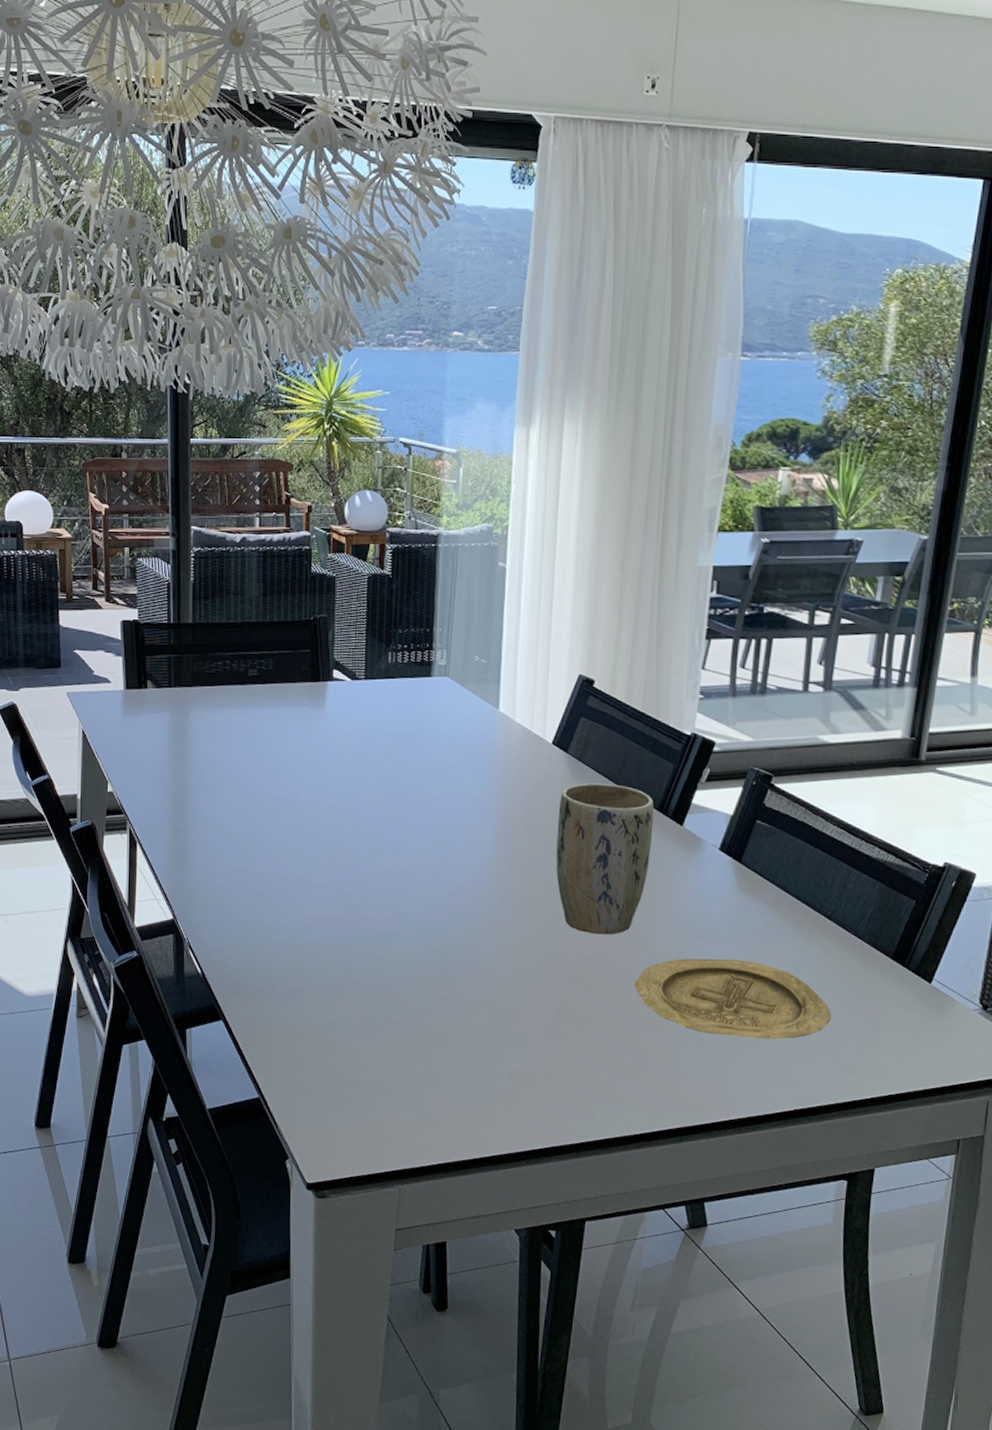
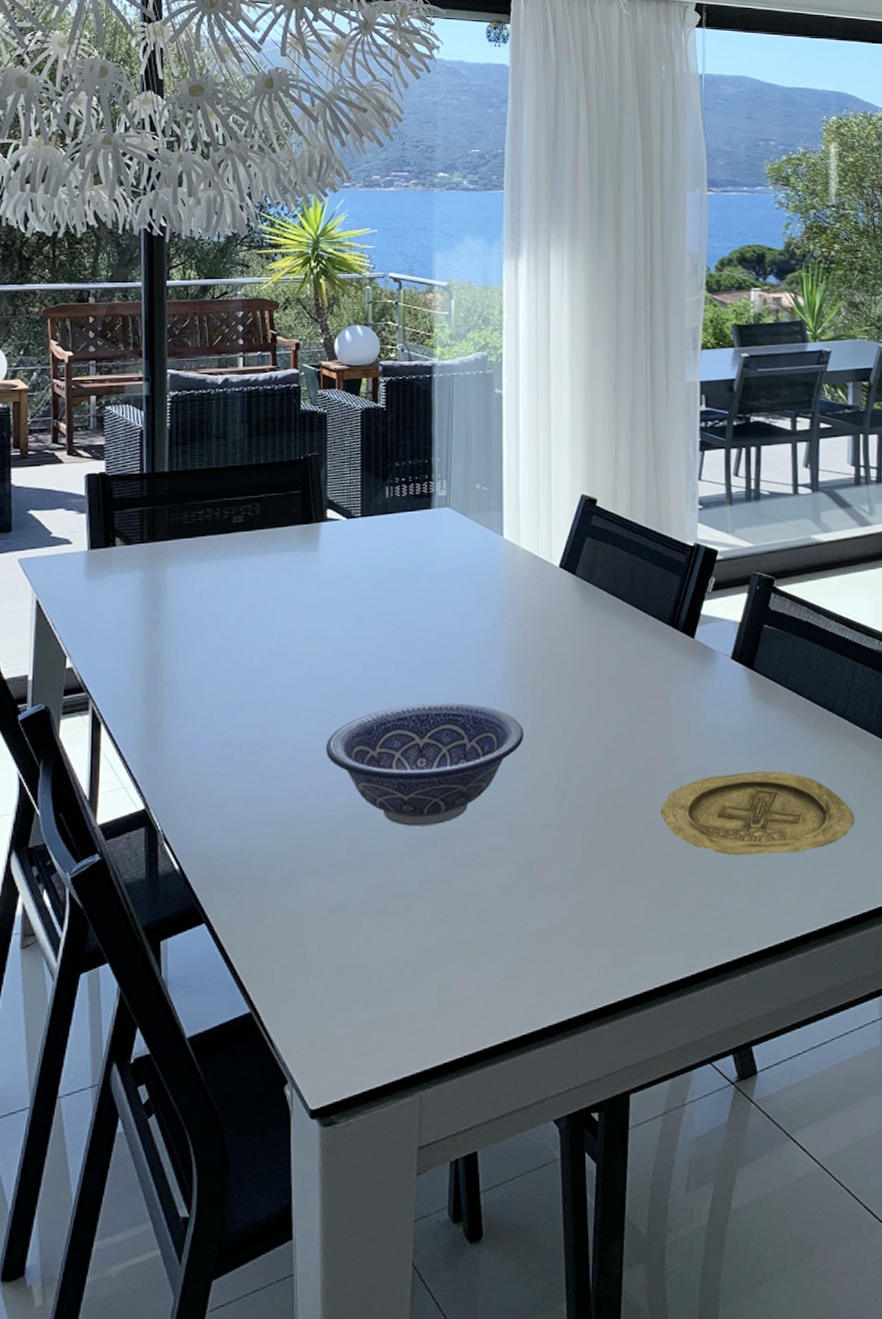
decorative bowl: none [327,857,509,967] -> present [326,702,525,827]
plant pot: present [556,782,654,935] -> none [570,602,666,764]

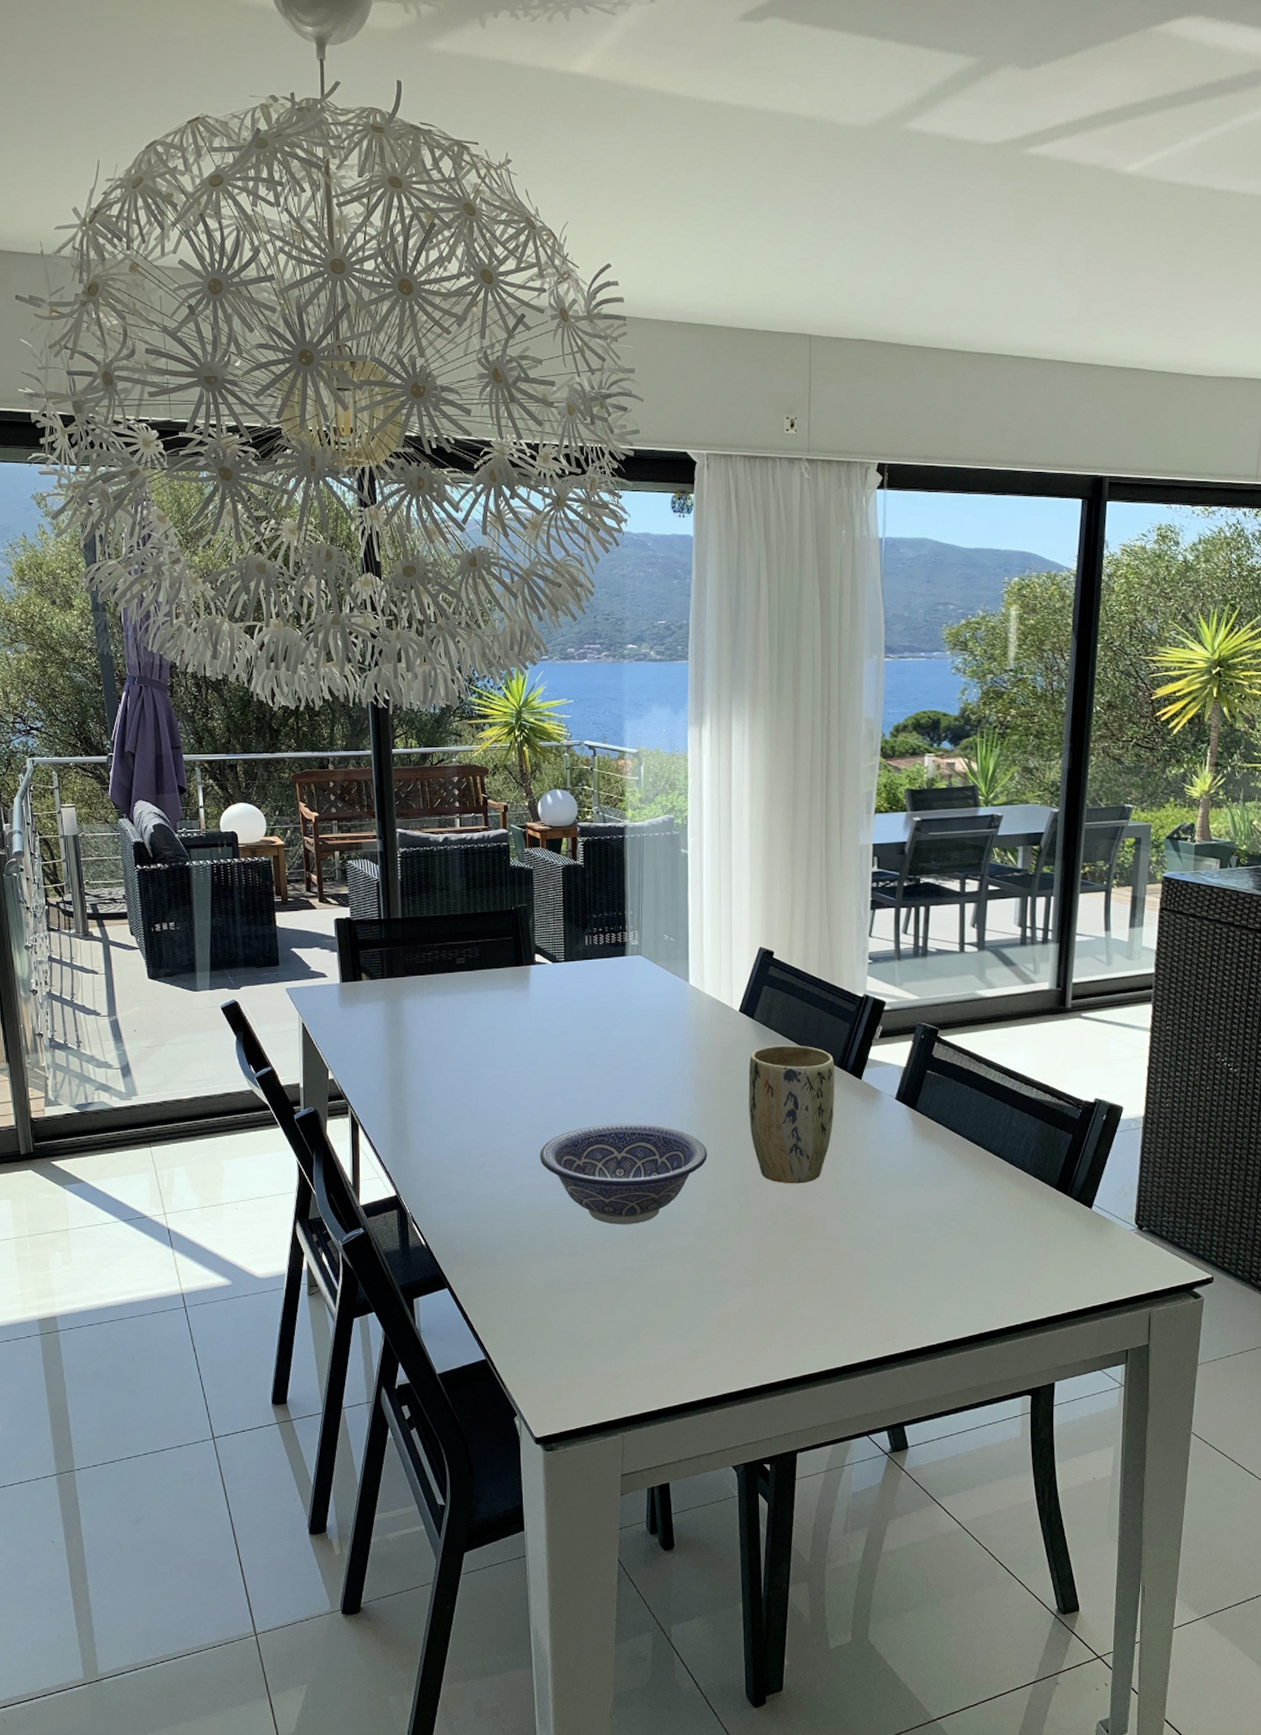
plant pot: none [570,602,666,764] -> present [748,1044,835,1184]
plate: present [660,770,855,856] -> none [827,1198,1007,1270]

